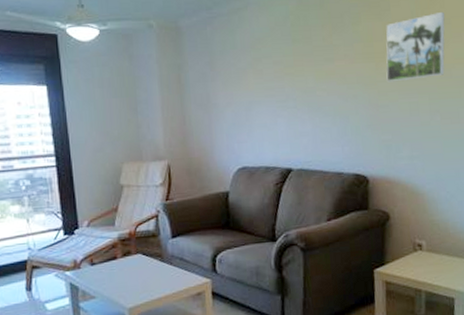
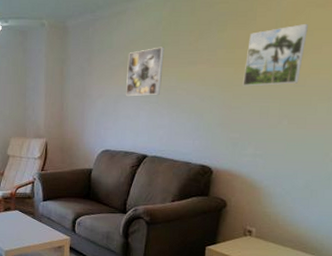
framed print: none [256,44,298,103] -> present [126,47,165,97]

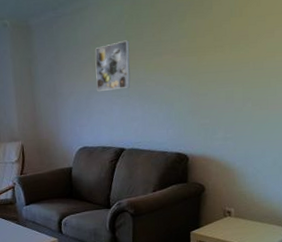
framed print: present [242,23,308,87] -> none [206,9,260,74]

